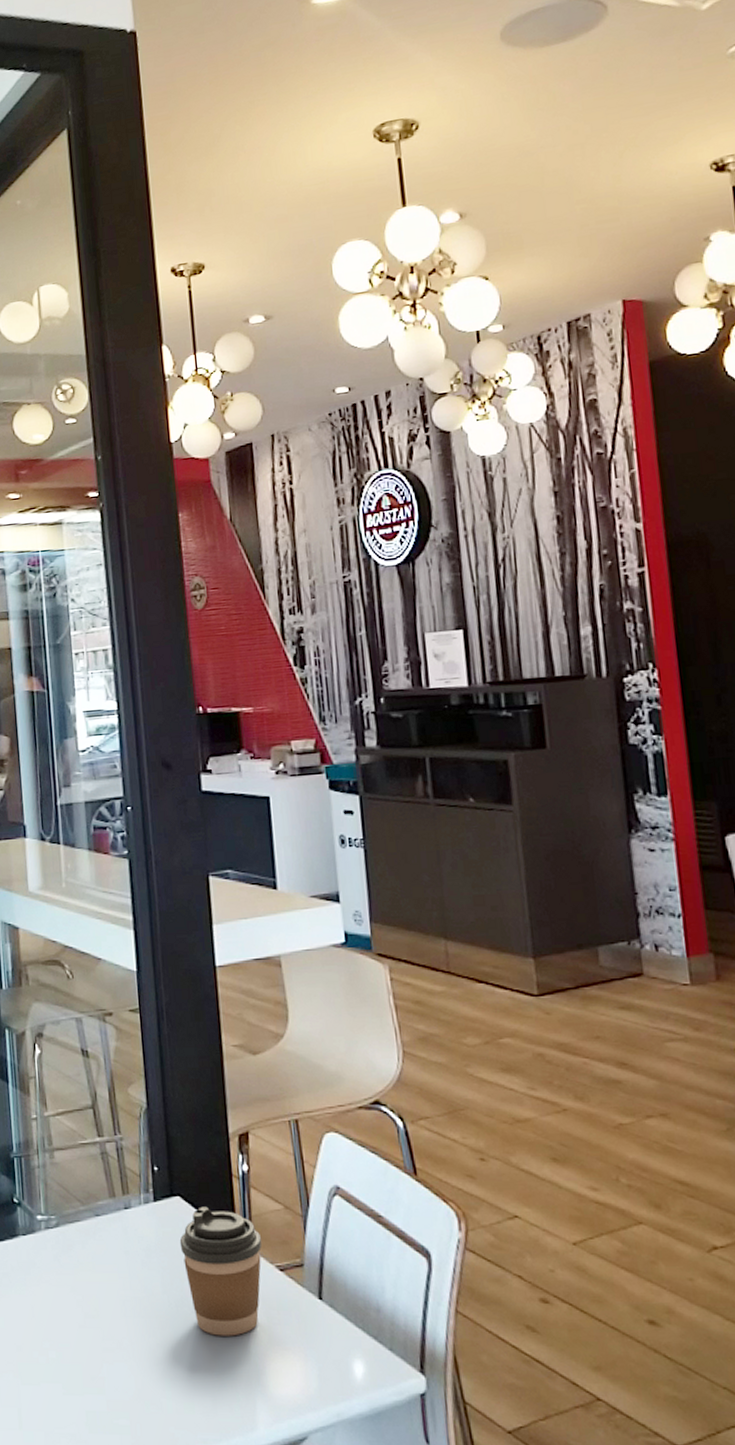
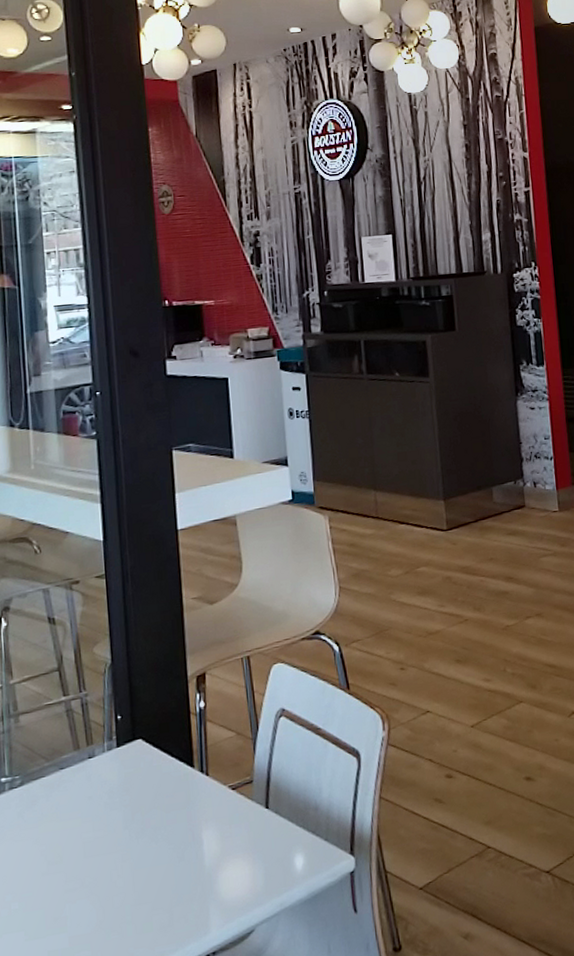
coffee cup: present [179,1206,262,1336] -> none [140,744,217,858]

